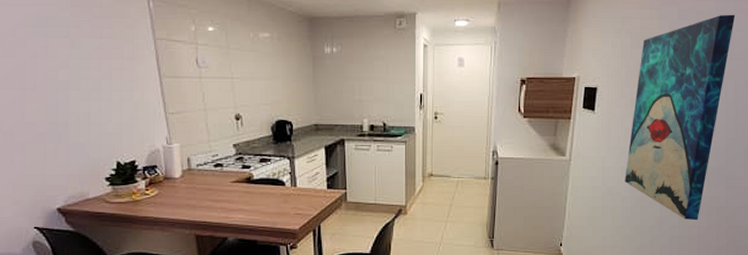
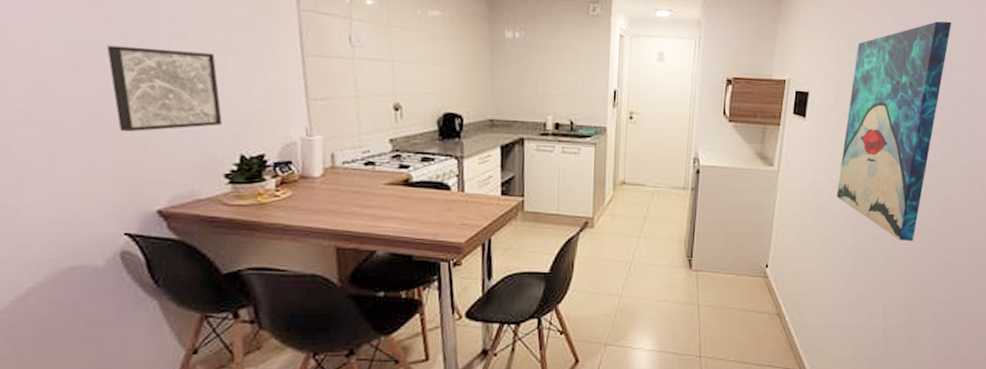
wall art: none [10,77,101,147] -> present [107,45,222,132]

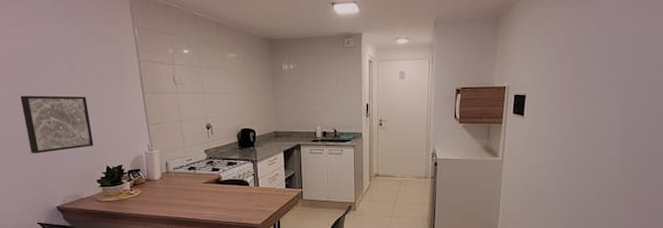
wall art: present [837,21,952,242] -> none [553,27,652,215]

